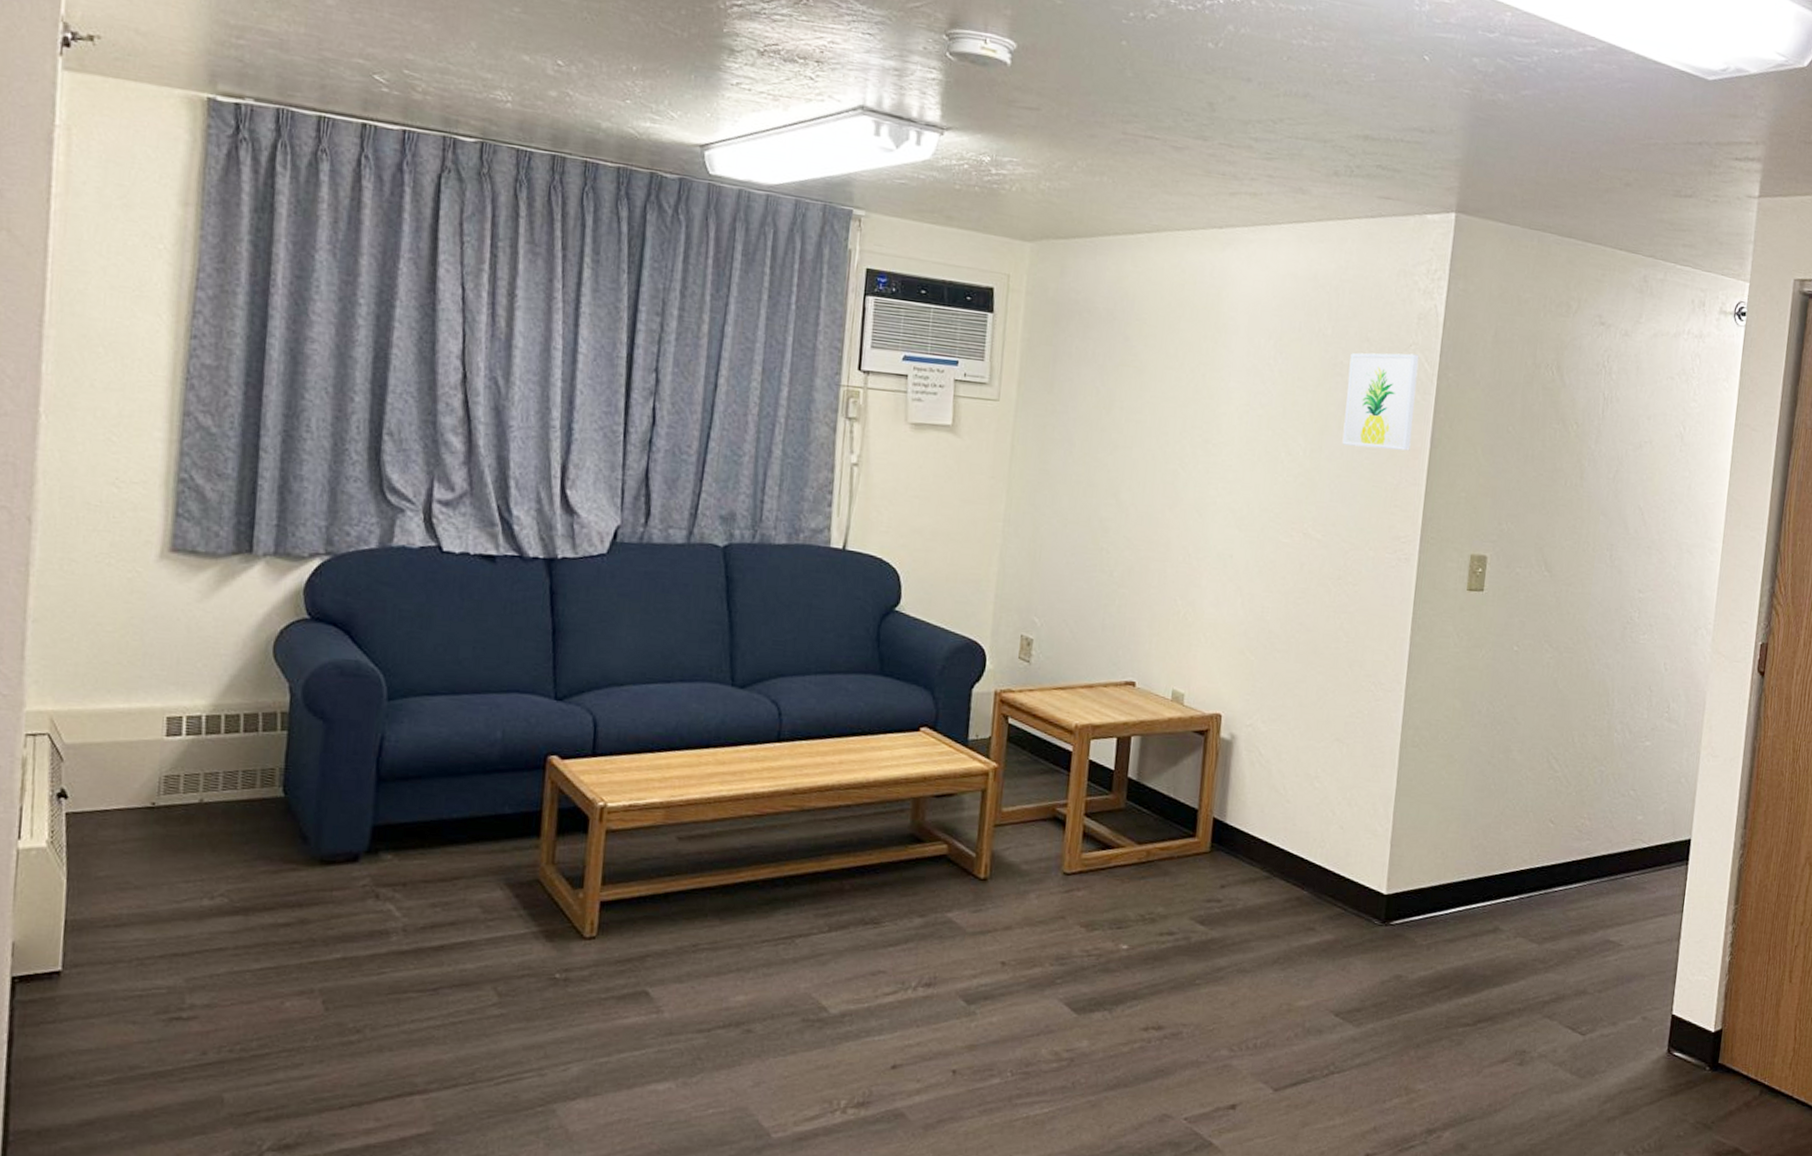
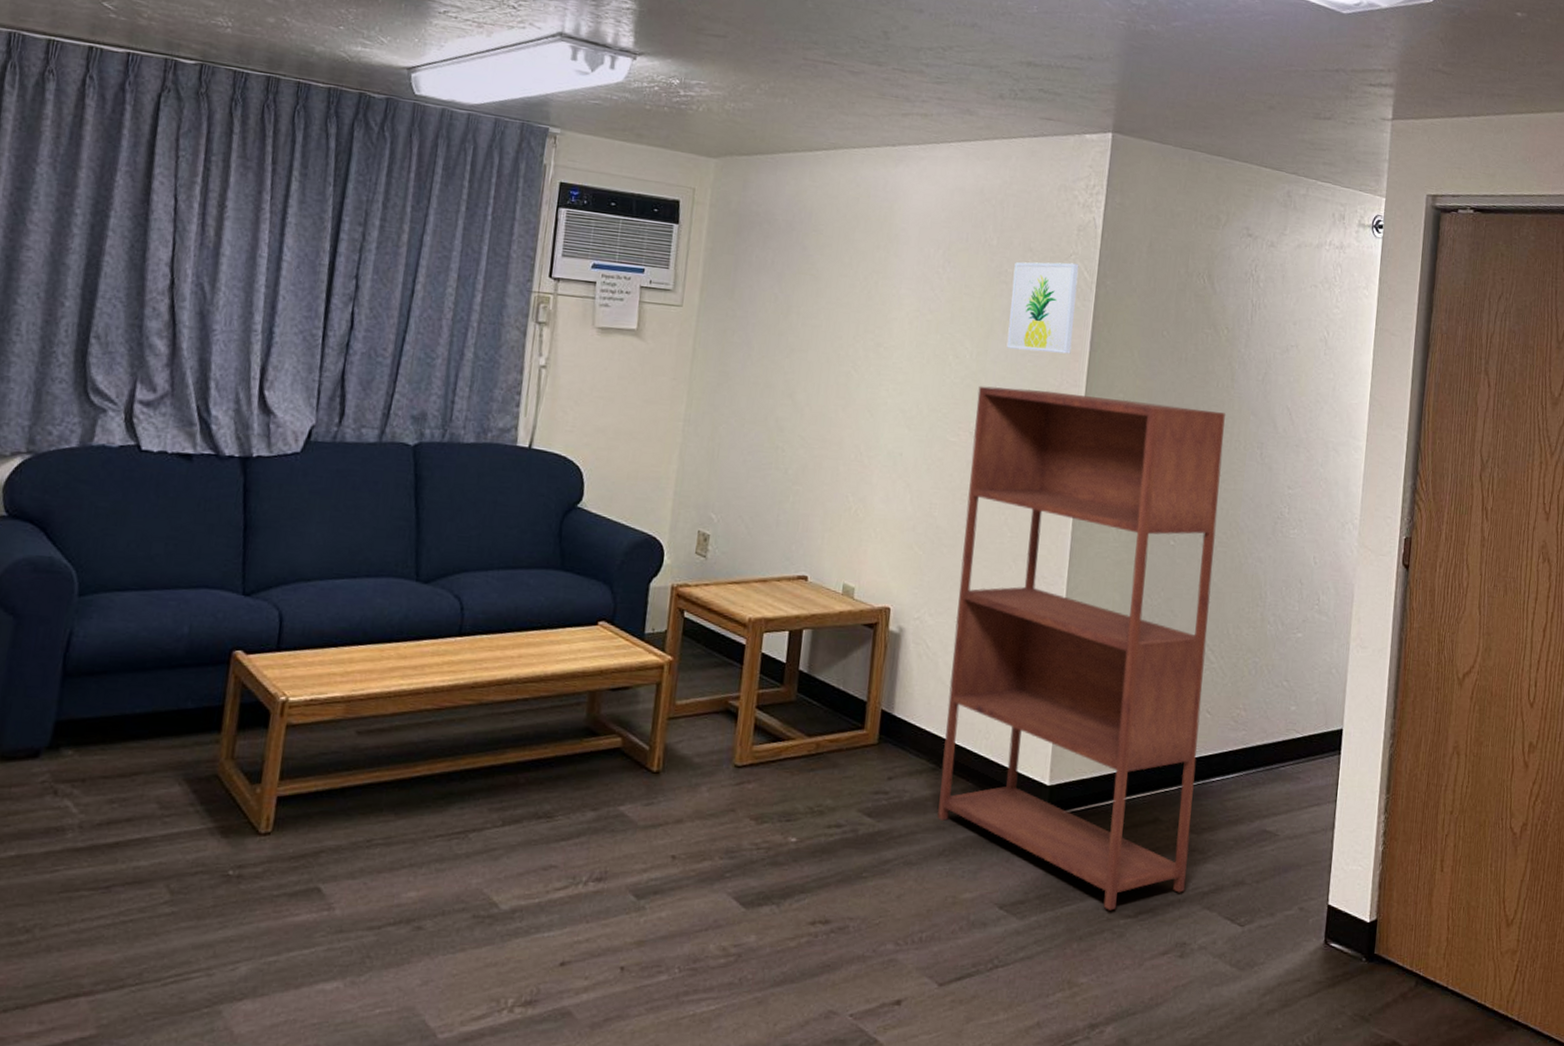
bookshelf: none [1271,484,1575,1019] -> present [937,385,1227,911]

